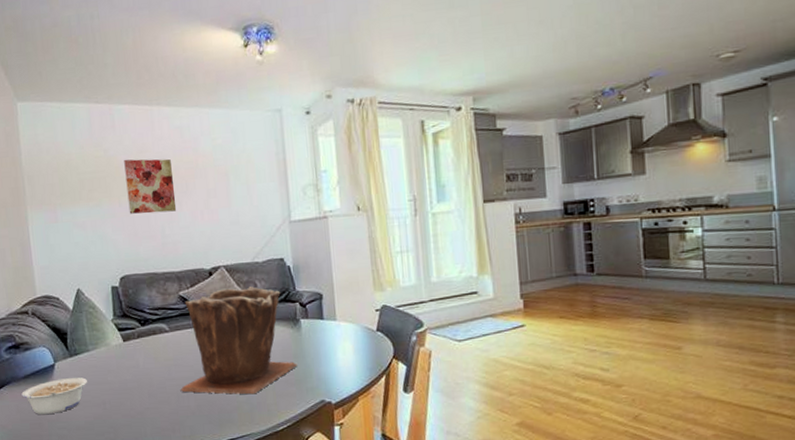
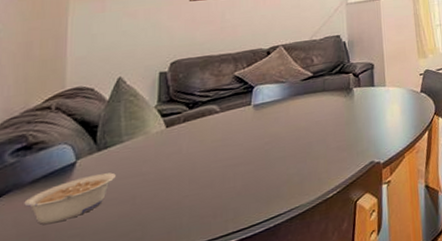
plant pot: present [180,286,298,395] -> none [226,62,349,173]

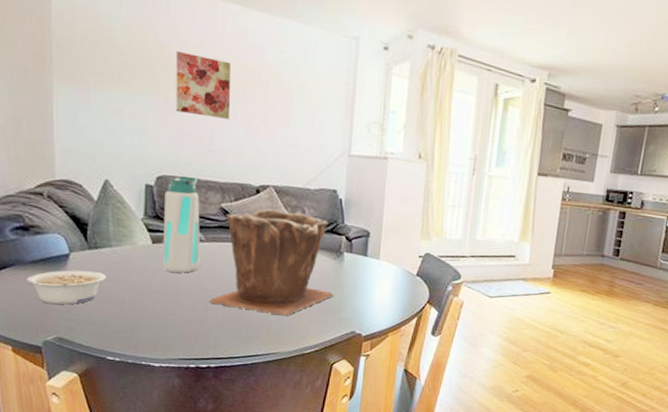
water bottle: none [176,54,216,153] -> present [161,175,201,273]
plant pot: none [226,62,349,173] -> present [209,208,334,316]

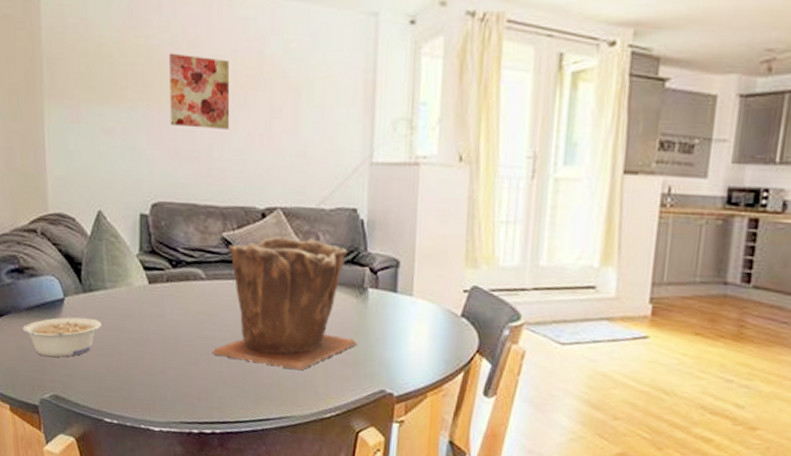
water bottle: present [161,175,201,273] -> none [159,201,201,319]

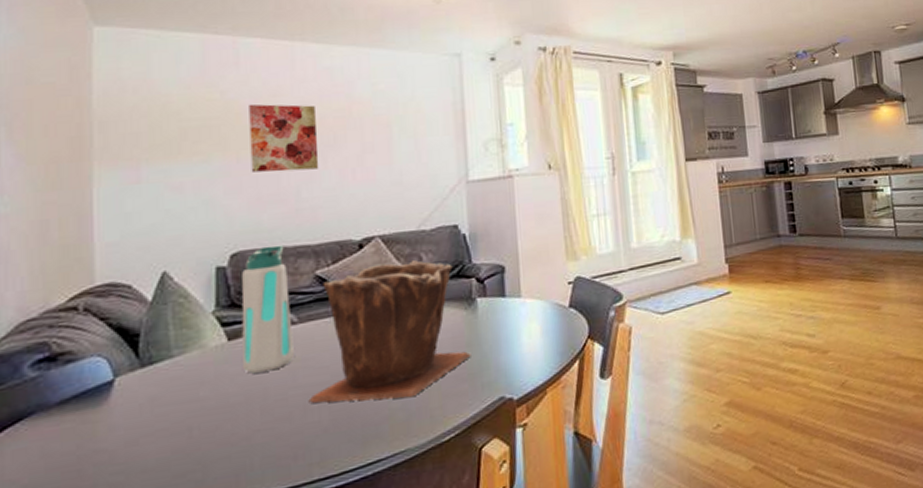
legume: present [23,317,102,357] -> none [52,395,166,457]
water bottle: none [159,201,201,319] -> present [241,244,294,375]

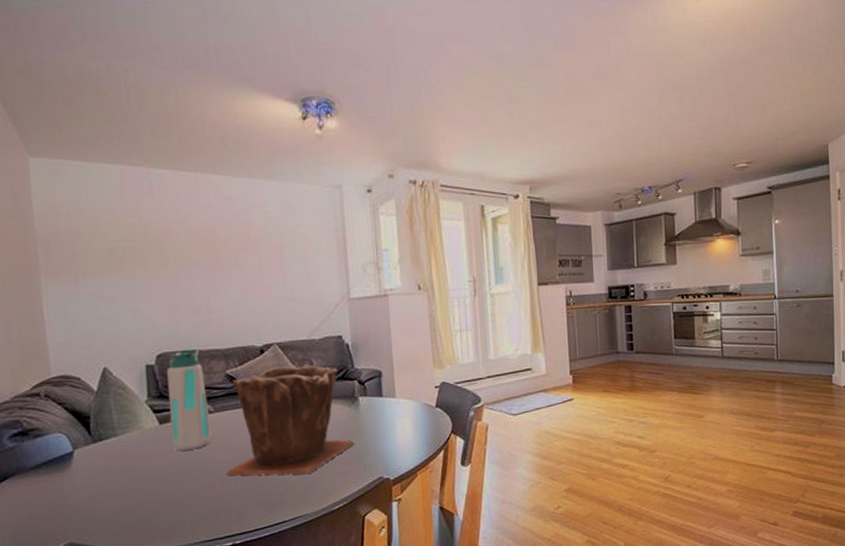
wall art: present [249,104,319,172] -> none [163,228,225,287]

